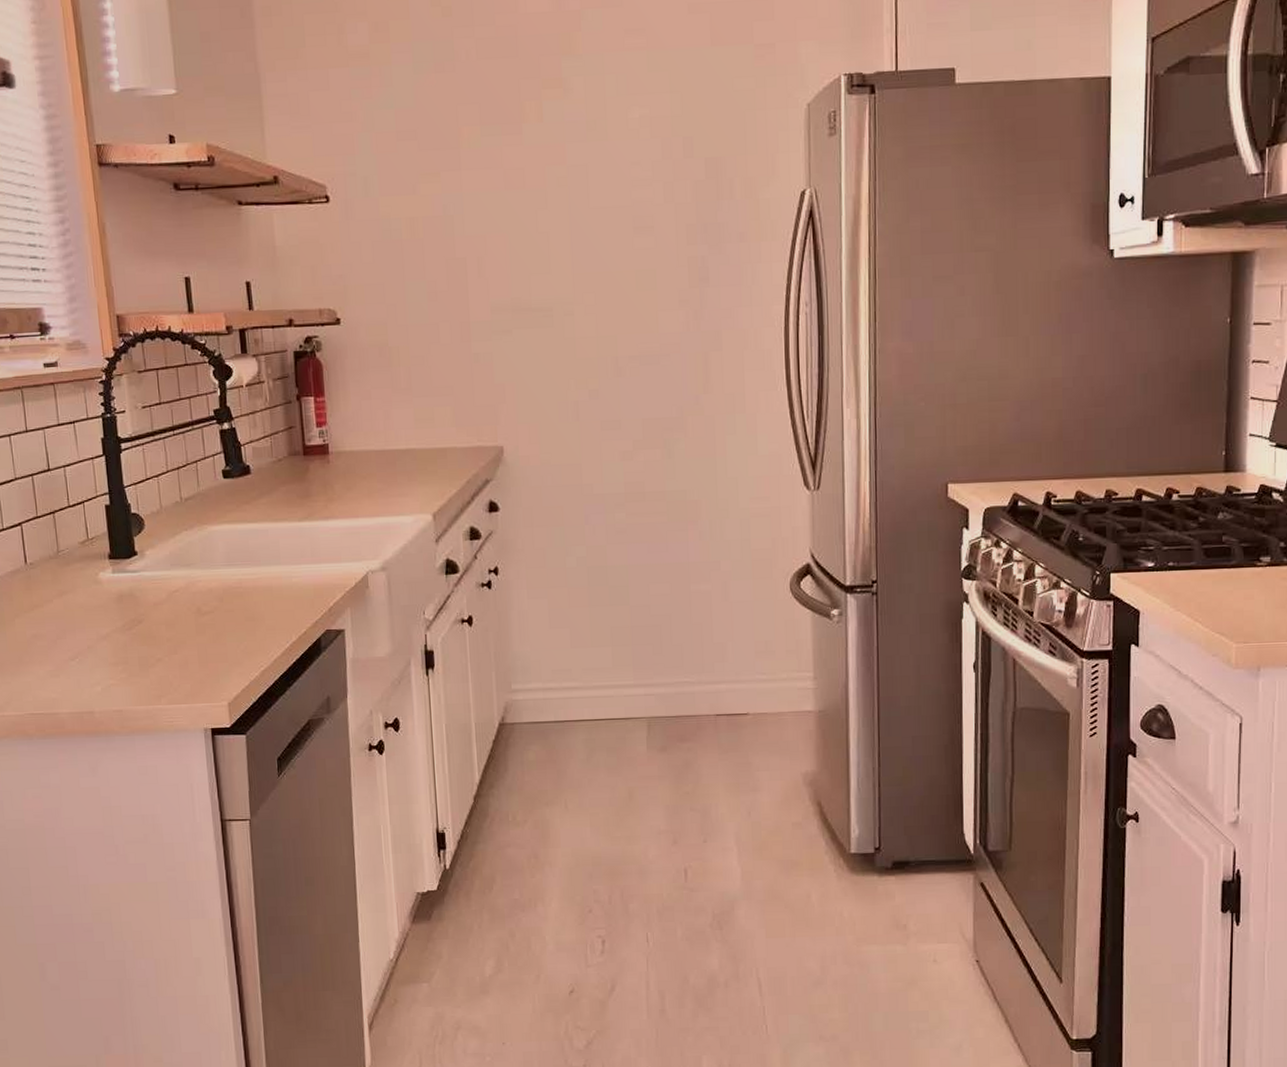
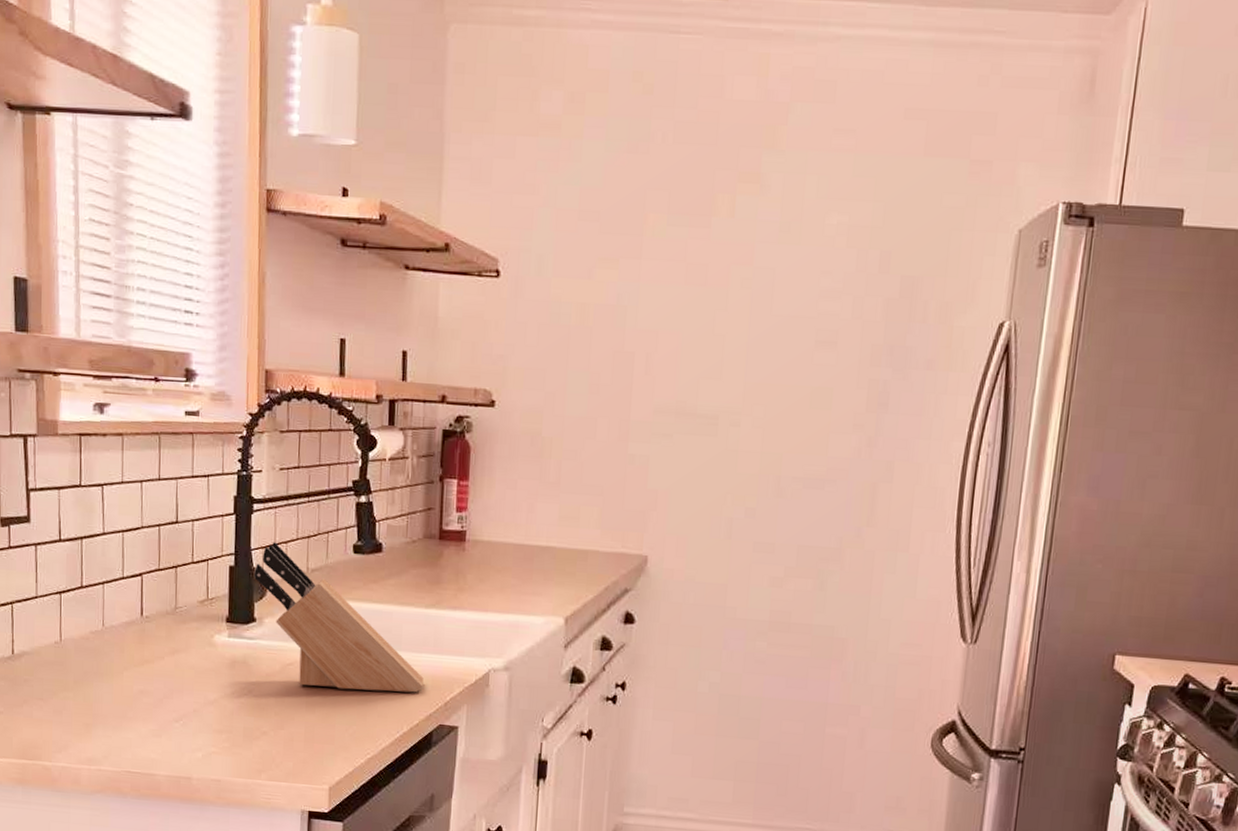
knife block: none [130,477,306,610] -> present [254,542,424,693]

